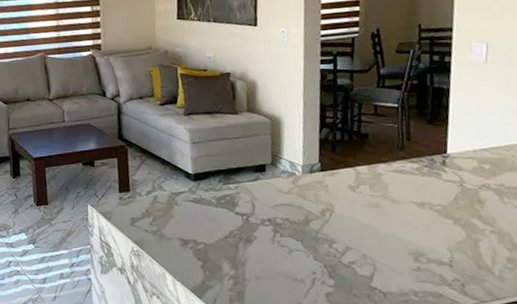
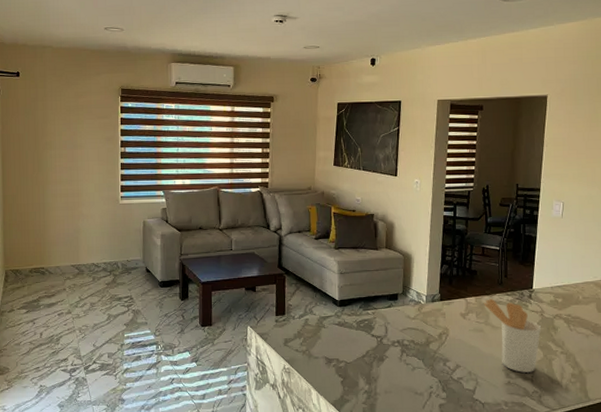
utensil holder: none [379,167,461,257] -> present [484,298,541,374]

